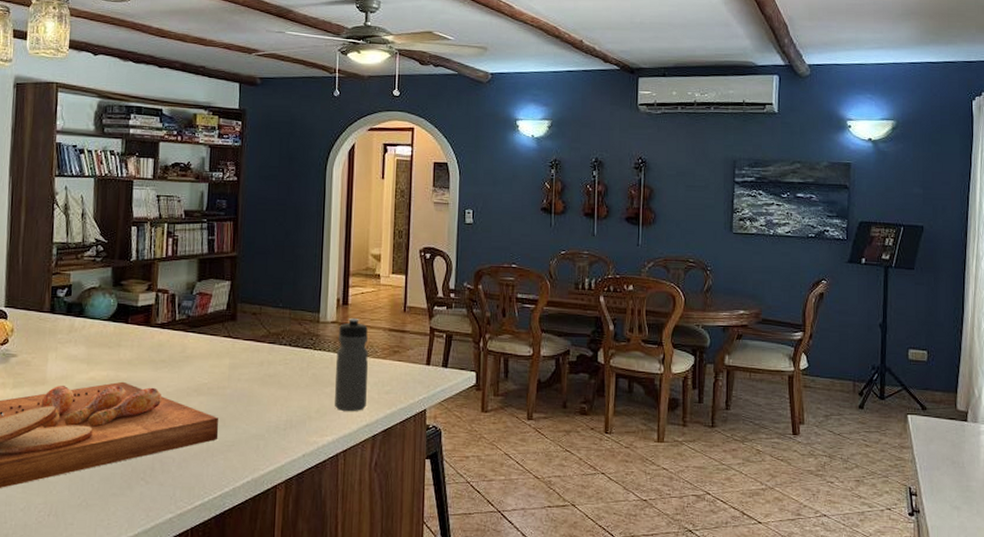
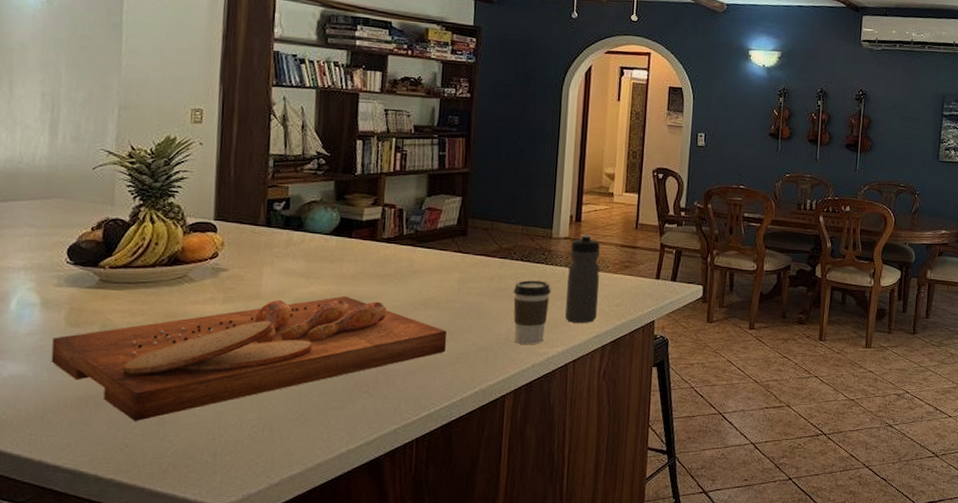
coffee cup: none [282,366,320,433] -> present [513,280,551,344]

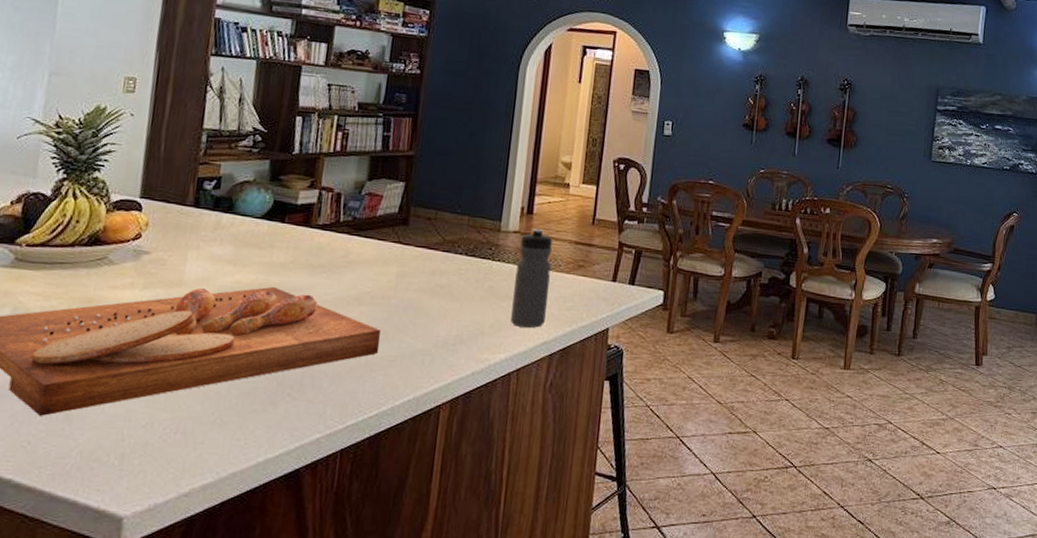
coffee cup: present [513,280,551,344] -> none [453,277,497,349]

